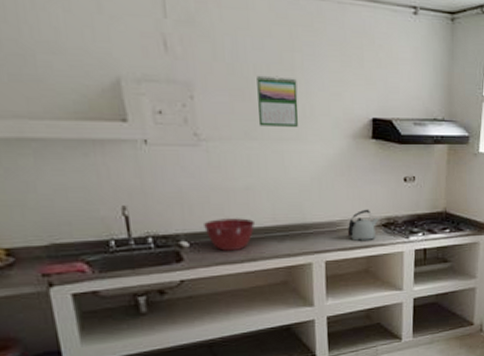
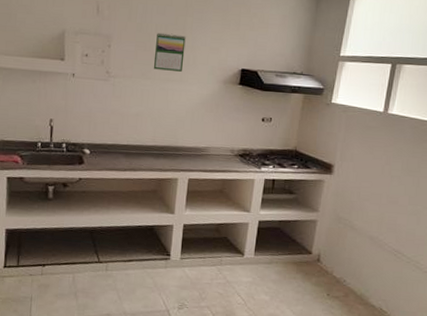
mixing bowl: present [204,218,256,252] -> none [102,135,140,162]
kettle: present [347,209,379,241] -> none [209,140,237,167]

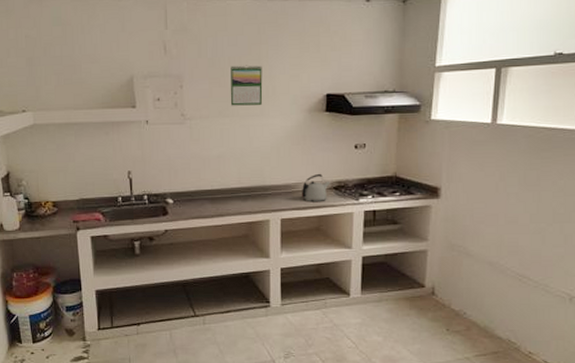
kettle: none [209,140,237,167] -> present [301,173,330,201]

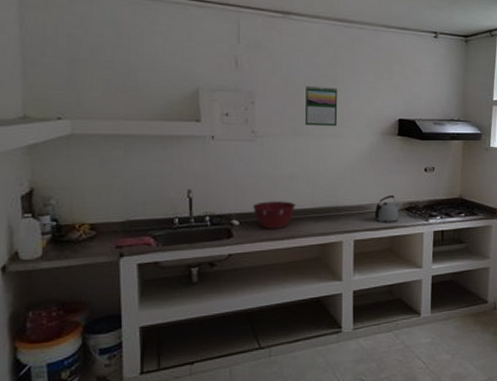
mixing bowl: none [185,181,224,208] -> present [253,201,296,230]

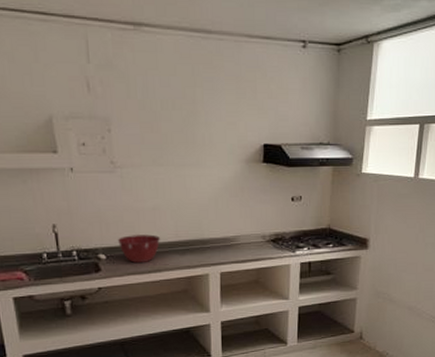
calendar: present [304,85,338,126] -> none [163,109,199,154]
kettle: present [374,194,402,222] -> none [240,226,268,254]

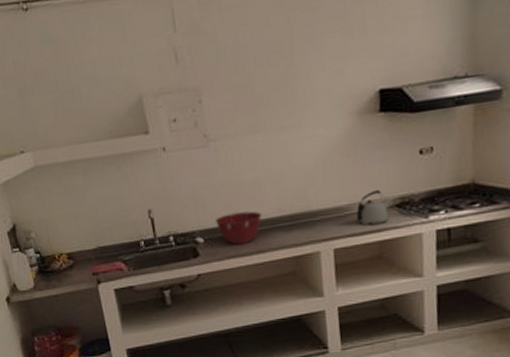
kettle: none [240,226,268,254] -> present [356,189,392,225]

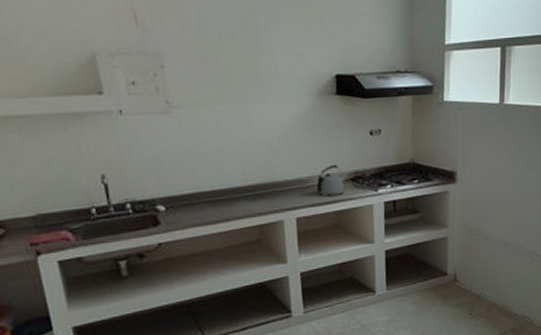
mixing bowl: present [216,211,263,245] -> none [178,180,227,214]

